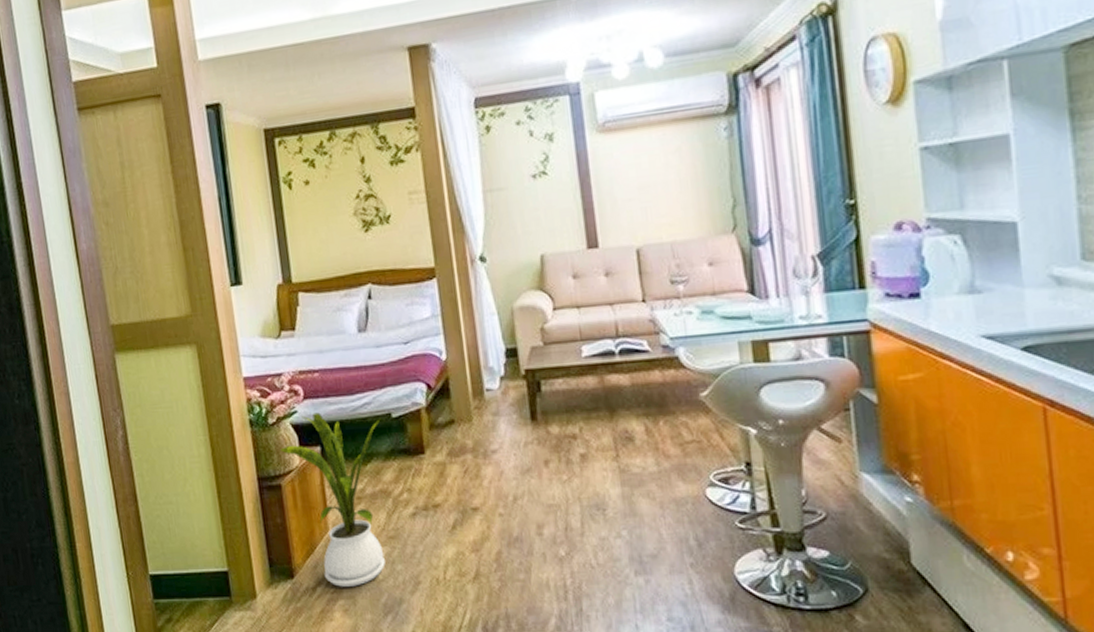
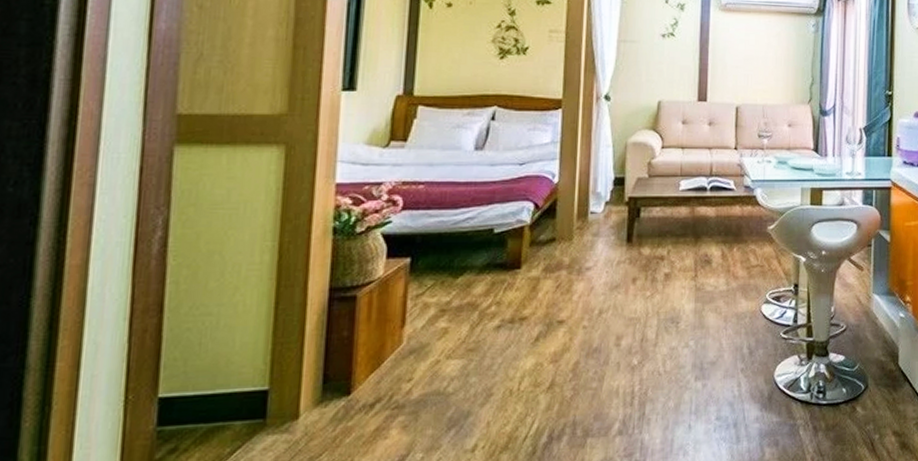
house plant: present [279,412,385,587] -> none [362,224,482,402]

